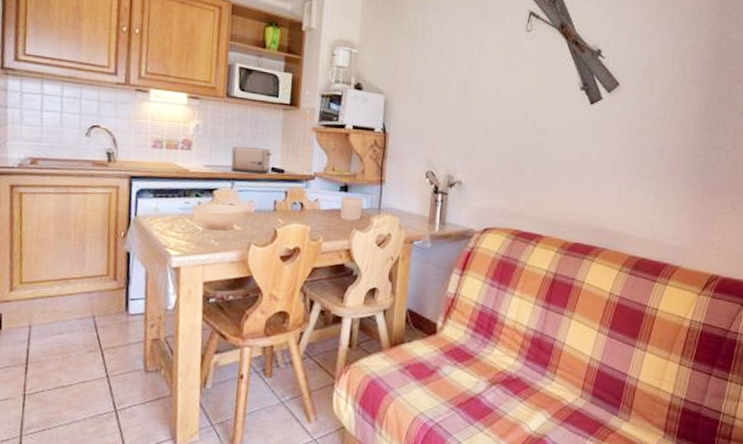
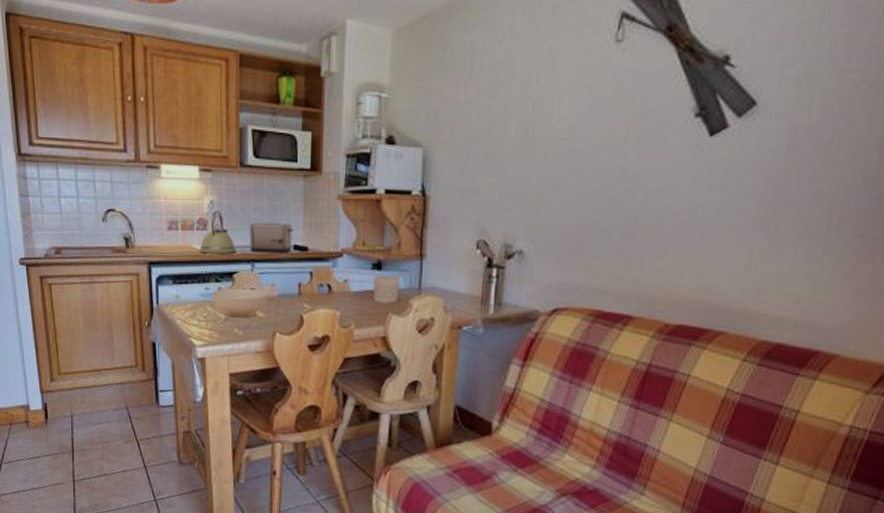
kettle: none [182,134,218,173] -> present [200,211,236,254]

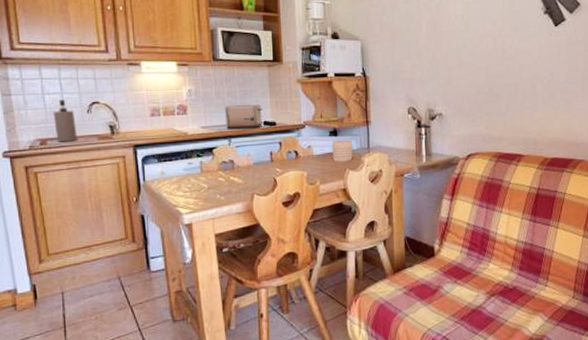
soap dispenser: none [67,204,92,253] -> present [51,99,77,142]
kettle: present [200,211,236,254] -> none [181,98,214,134]
bowl: present [212,288,269,318] -> none [195,160,246,186]

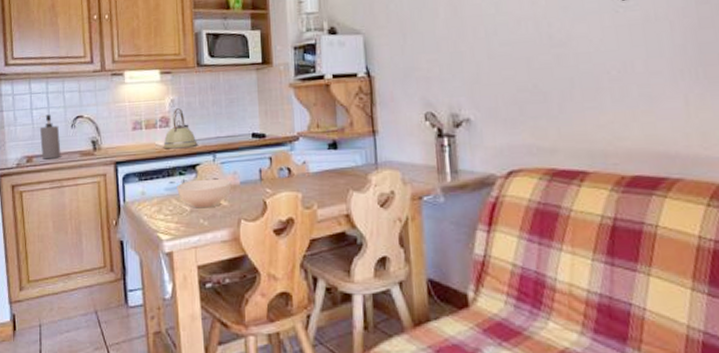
kettle: none [181,98,214,134] -> present [163,108,198,150]
bowl: none [195,160,246,186] -> present [177,178,232,209]
toaster: present [224,104,263,130] -> none [208,114,251,144]
mug: present [331,140,353,163] -> none [331,154,357,182]

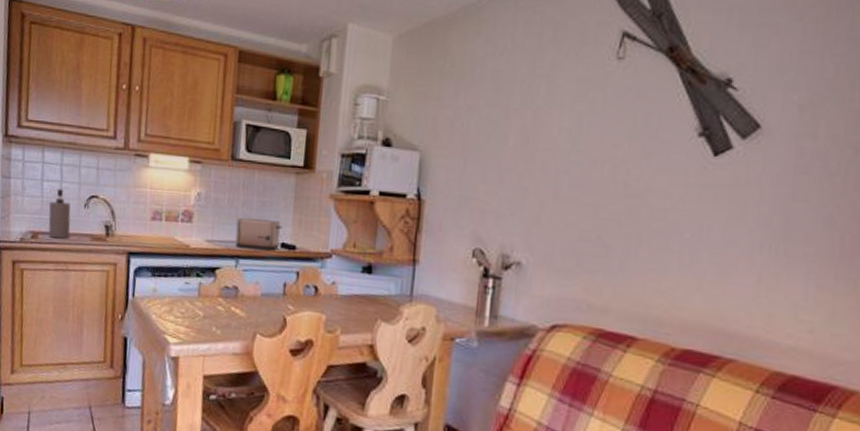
kettle: present [163,108,198,150] -> none [182,203,221,249]
bowl: present [177,178,232,209] -> none [191,284,253,317]
toaster: none [208,114,251,144] -> present [234,217,283,251]

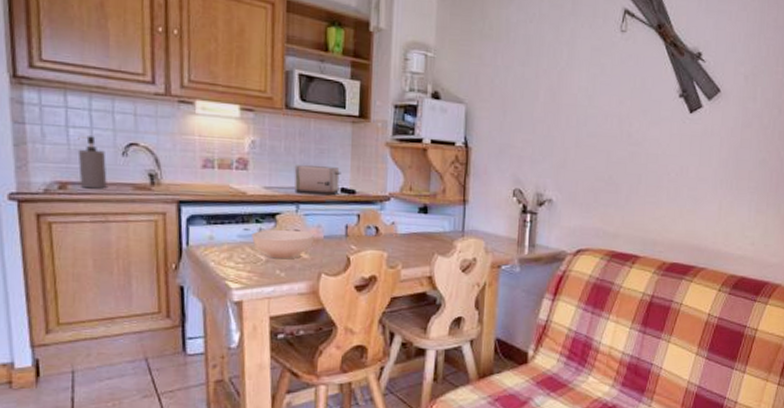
bowl: none [191,284,253,317] -> present [252,229,315,259]

